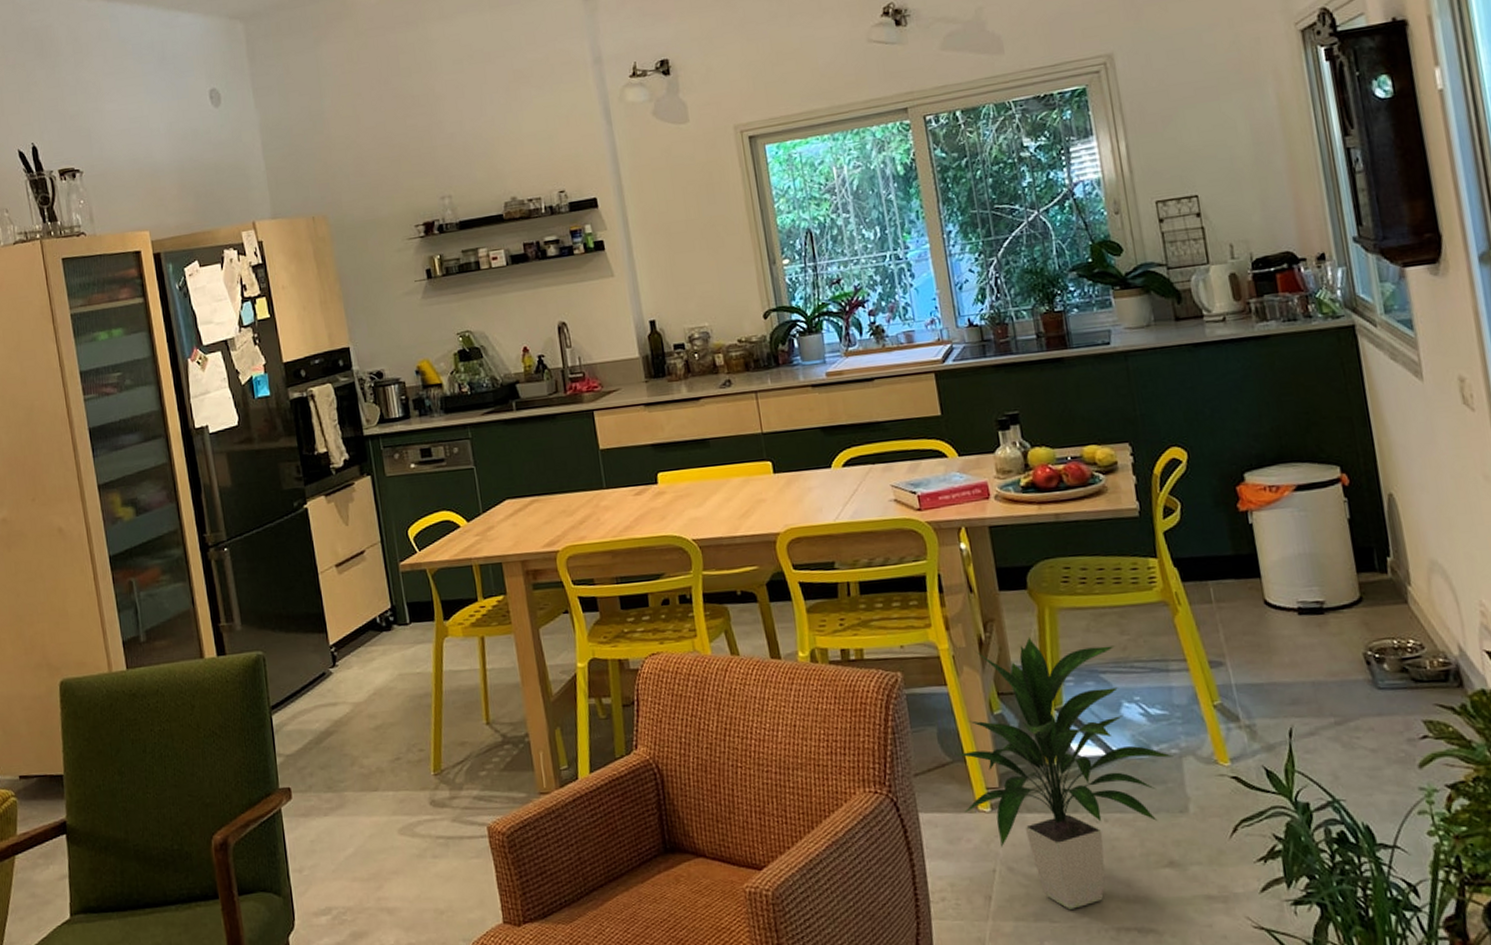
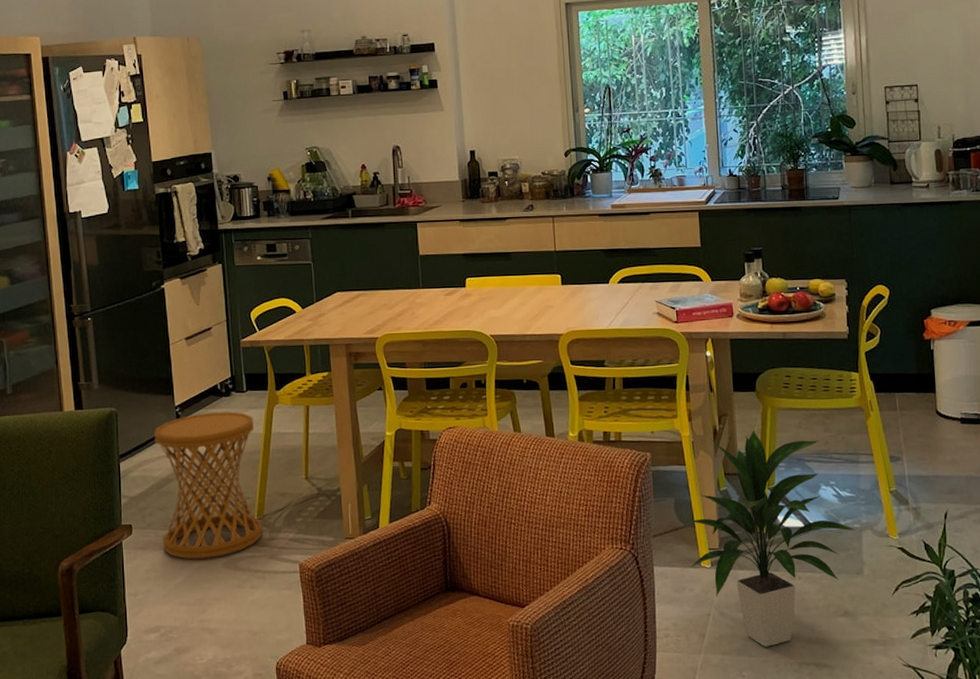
side table: none [308,648,442,826] -> present [154,411,263,559]

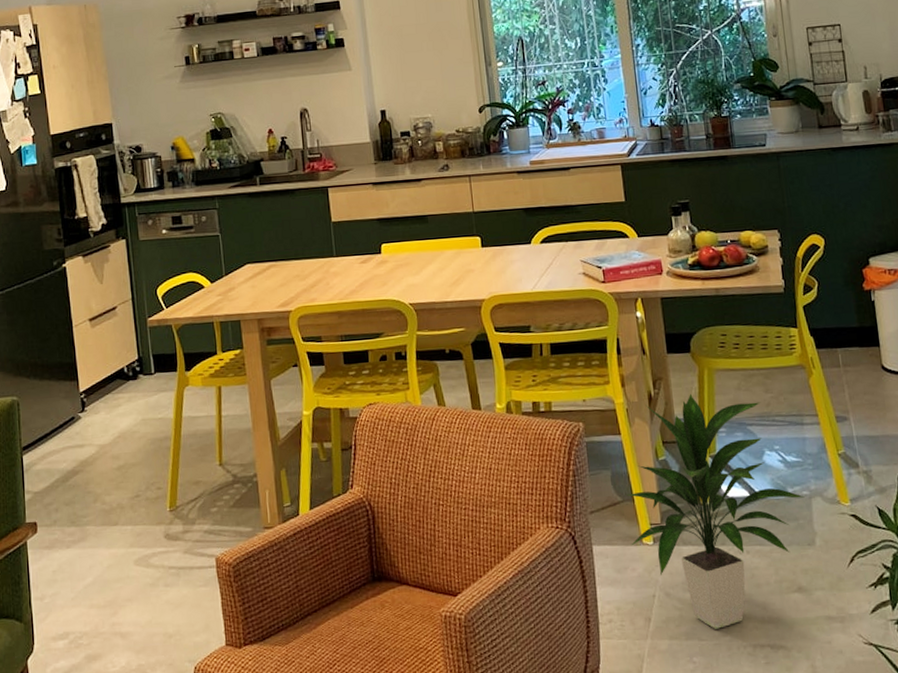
side table: present [154,411,263,559] -> none [58,396,176,557]

